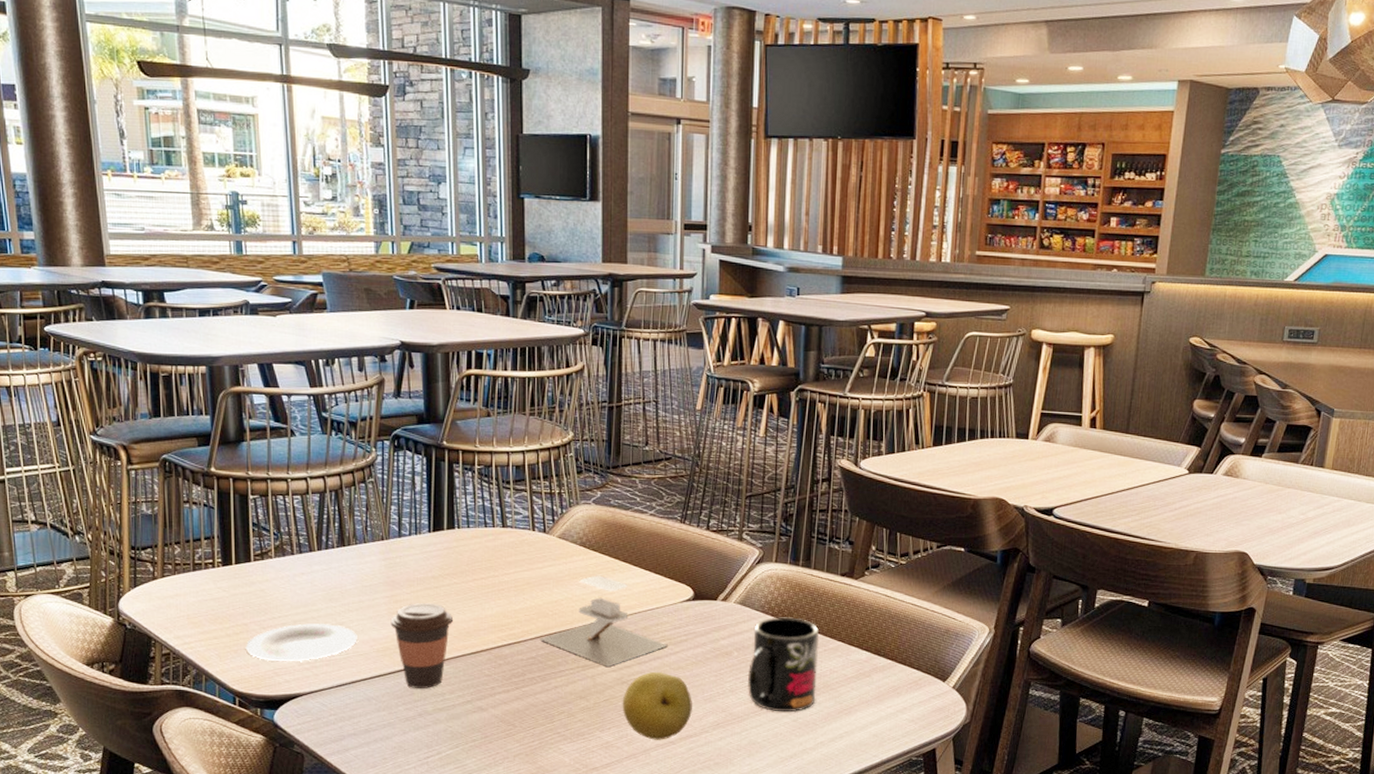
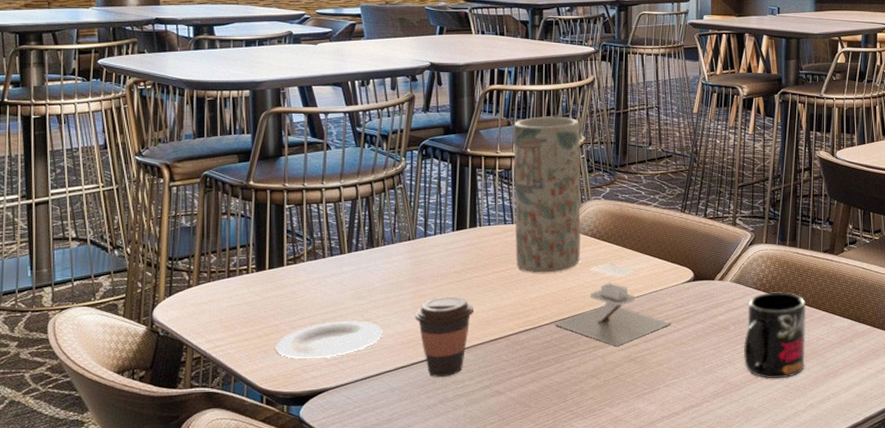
vase: none [494,407,569,583] -> present [513,116,581,273]
fruit: present [622,672,692,740] -> none [630,349,694,412]

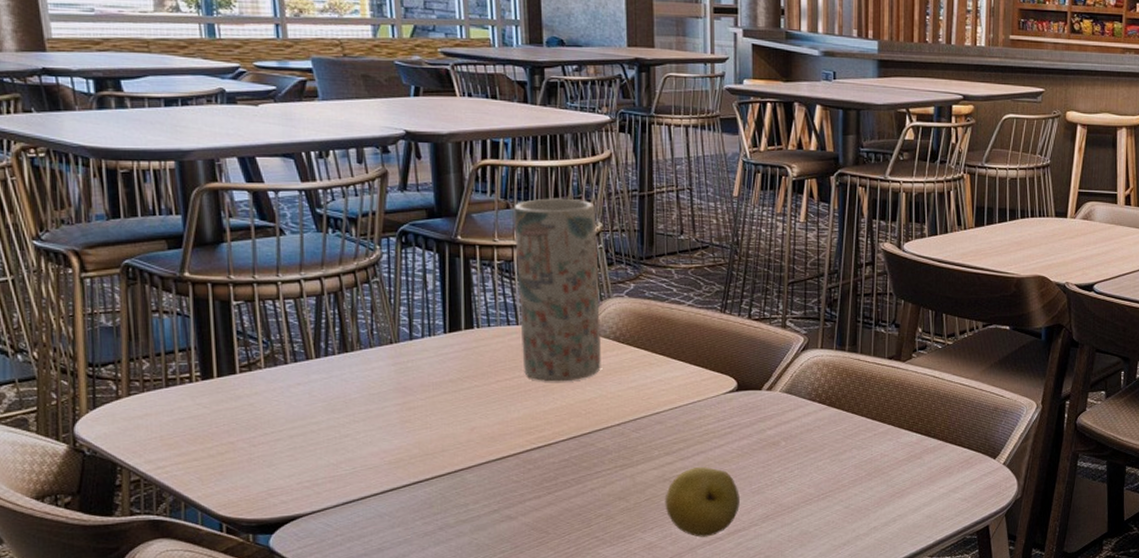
plate: present [275,321,383,359] -> none [232,437,366,482]
coffee cup: present [415,296,474,377] -> none [403,409,476,500]
napkin holder: present [554,263,671,346] -> none [572,370,712,464]
fruit: none [630,349,694,412] -> present [665,467,740,537]
mug: present [743,292,806,379] -> none [796,403,869,500]

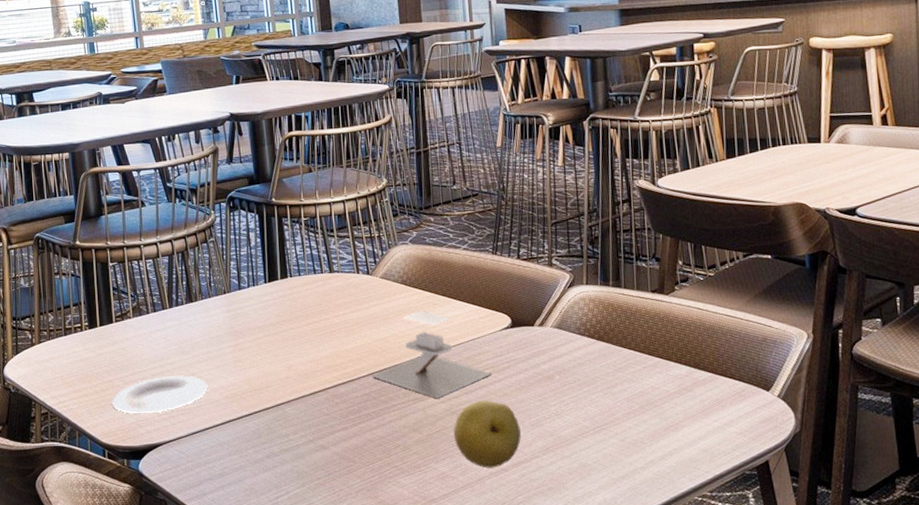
plate: none [232,437,366,482] -> present [111,375,208,414]
vase: present [513,198,601,382] -> none [315,159,392,324]
napkin holder: none [572,370,712,464] -> present [371,310,492,398]

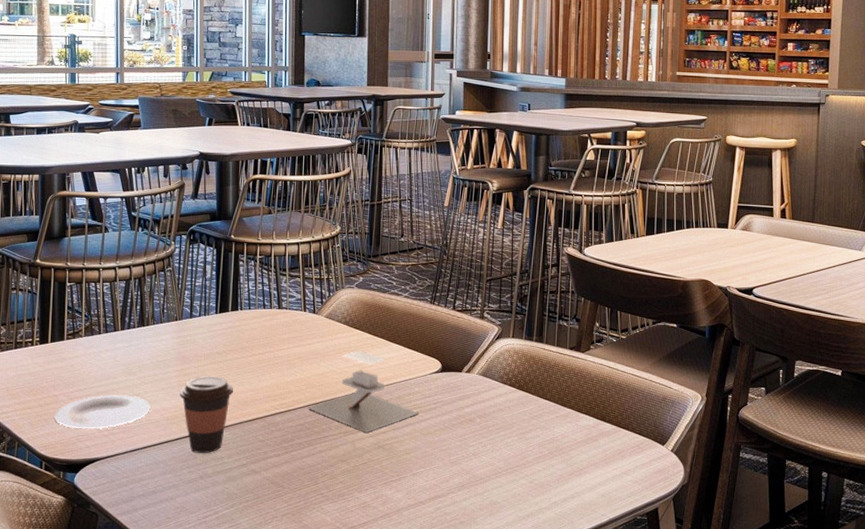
coffee cup: none [236,349,292,431] -> present [179,376,234,453]
fruit: present [453,401,521,468] -> none [378,438,440,501]

